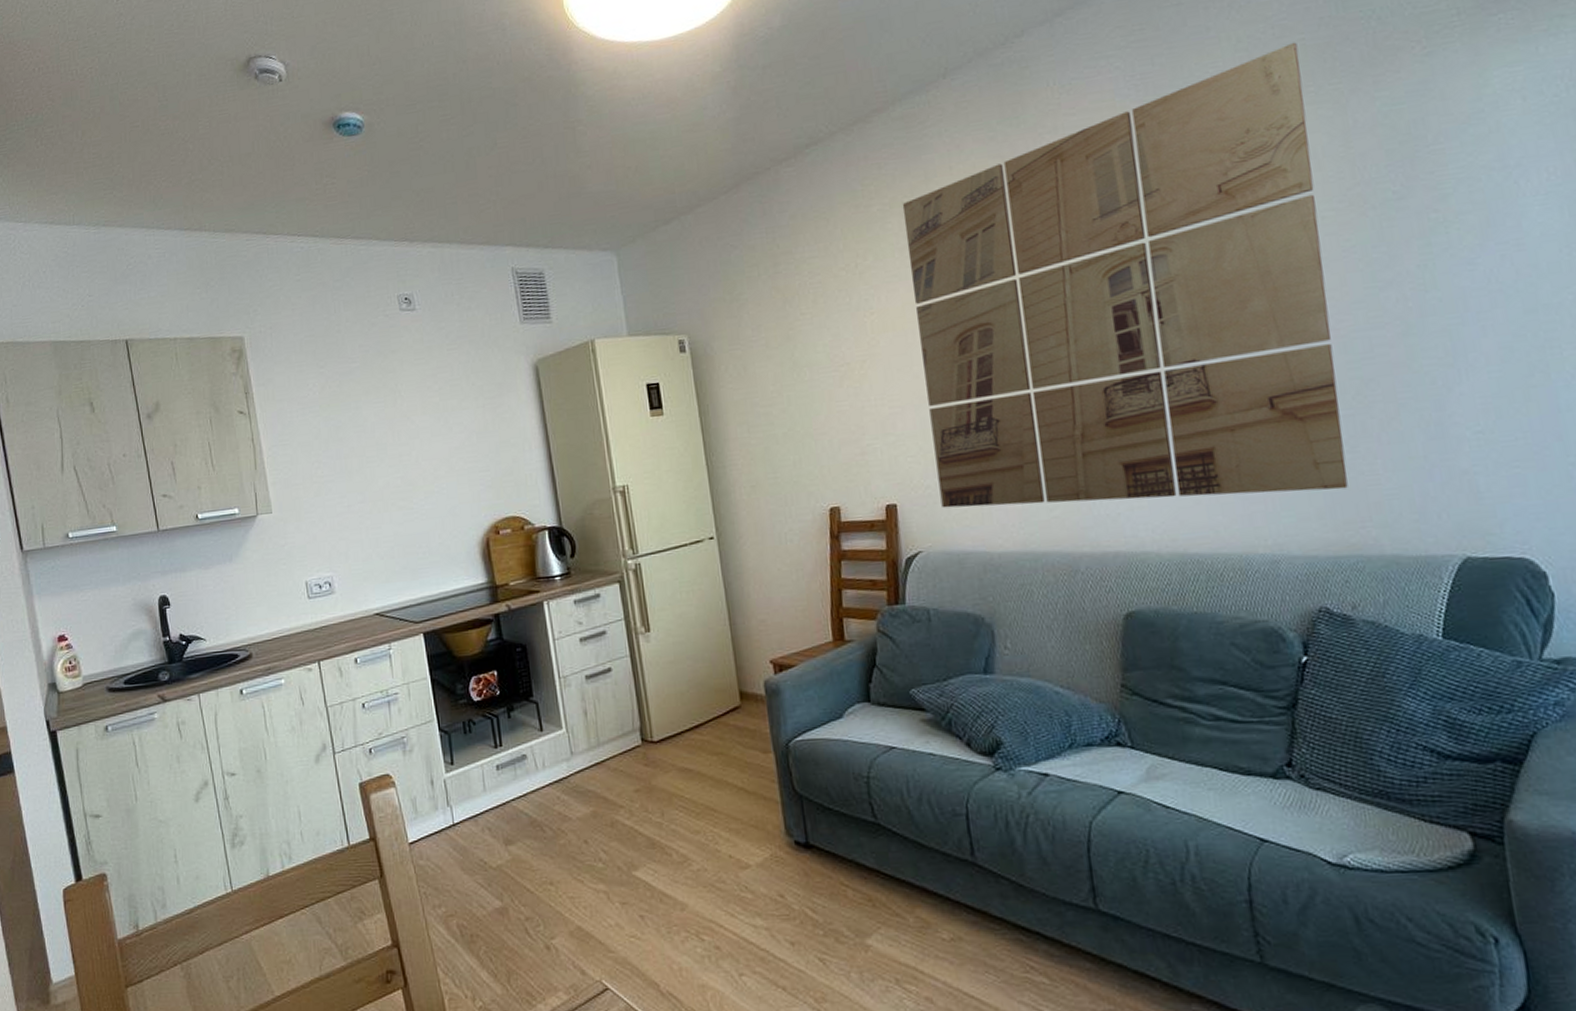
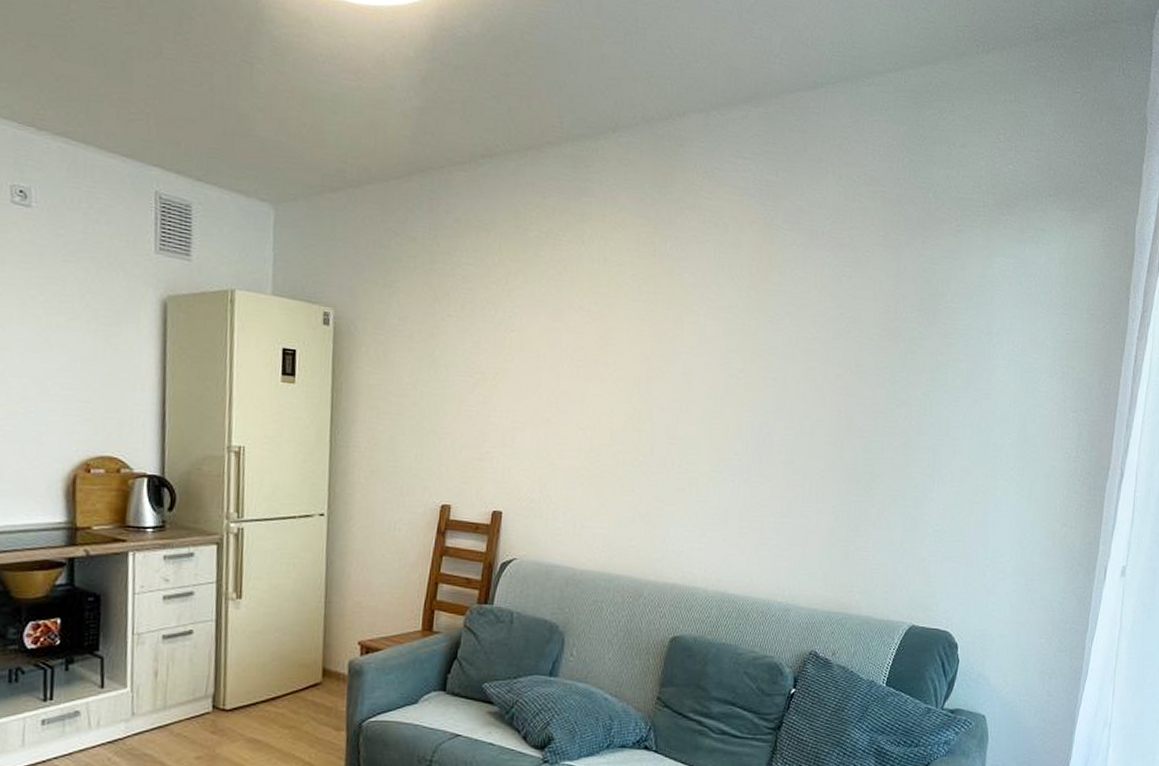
wall art: present [902,42,1348,508] -> none [541,191,879,559]

